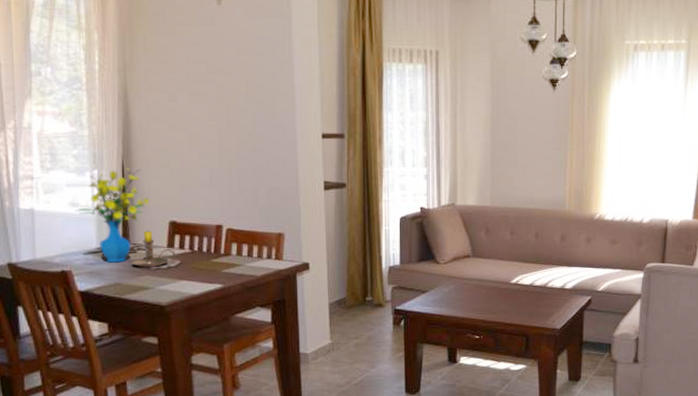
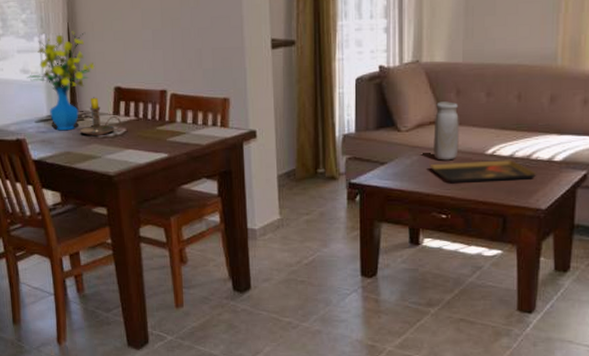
decorative tray: none [464,288,553,310] -> present [429,160,537,185]
vase: none [467,238,489,289] -> present [433,101,459,161]

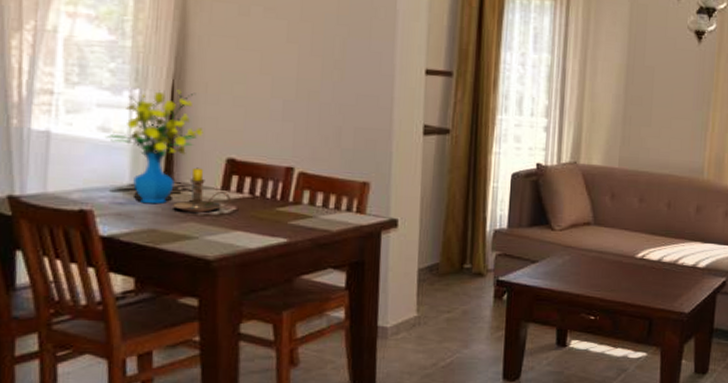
decorative tray: present [429,160,537,185] -> none [581,263,682,287]
vase: present [433,101,459,161] -> none [585,203,612,262]

